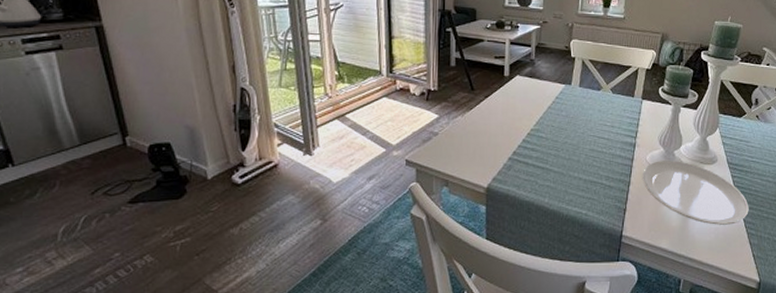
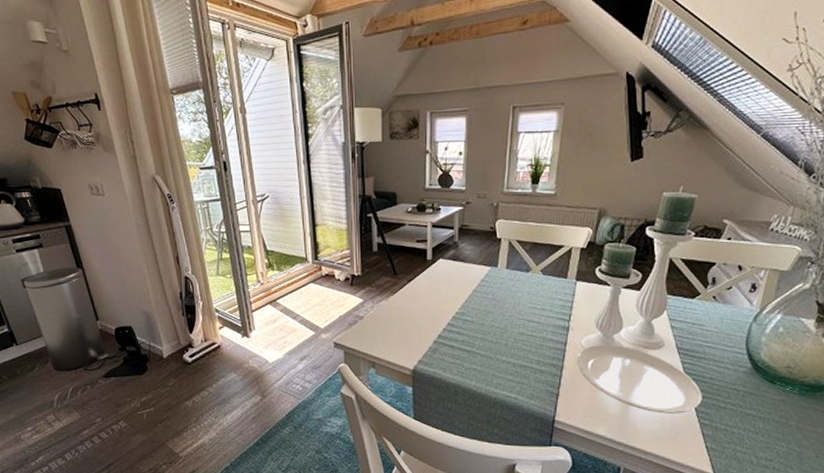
pedal bin: none [27,74,137,198] -> present [20,268,108,372]

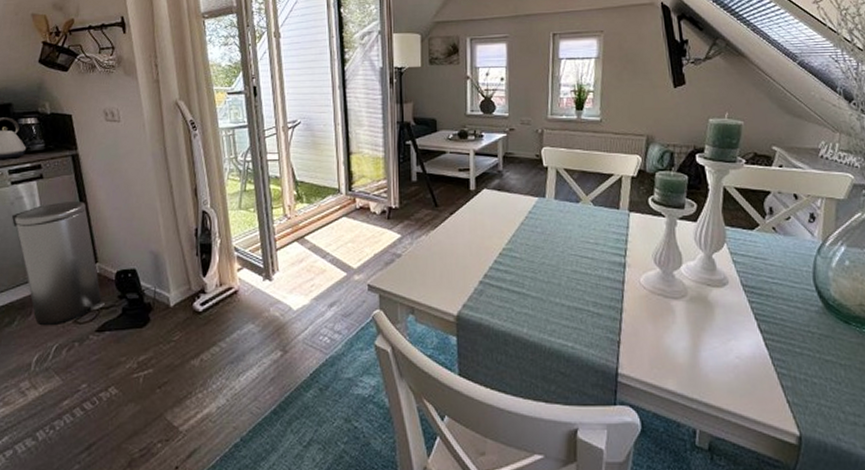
plate: present [576,345,702,414] -> none [636,283,776,362]

